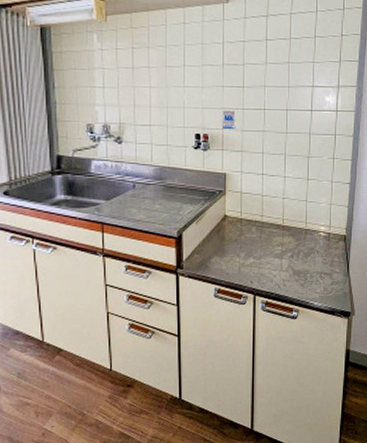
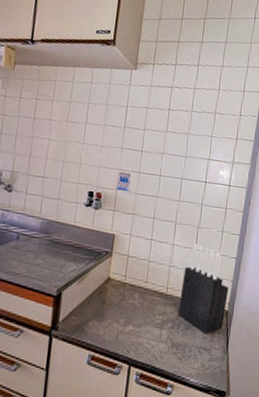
knife block: none [296,174,345,260] -> present [178,244,229,334]

